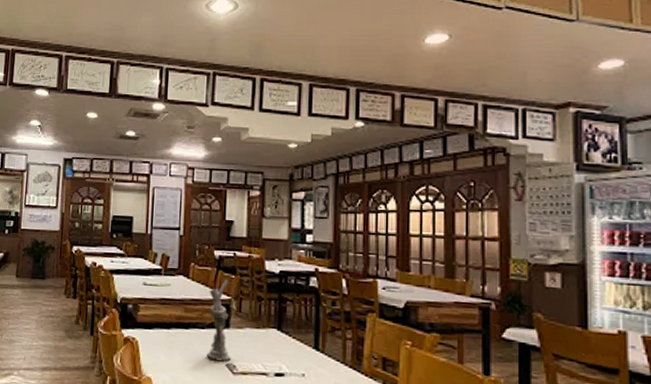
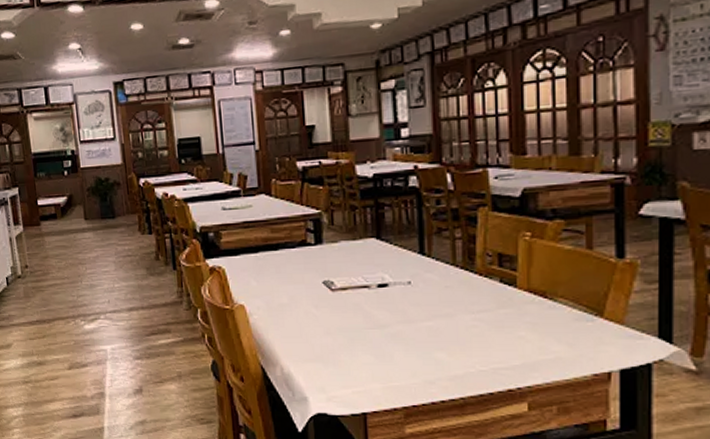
utensil holder: present [206,280,231,362] -> none [295,192,328,280]

